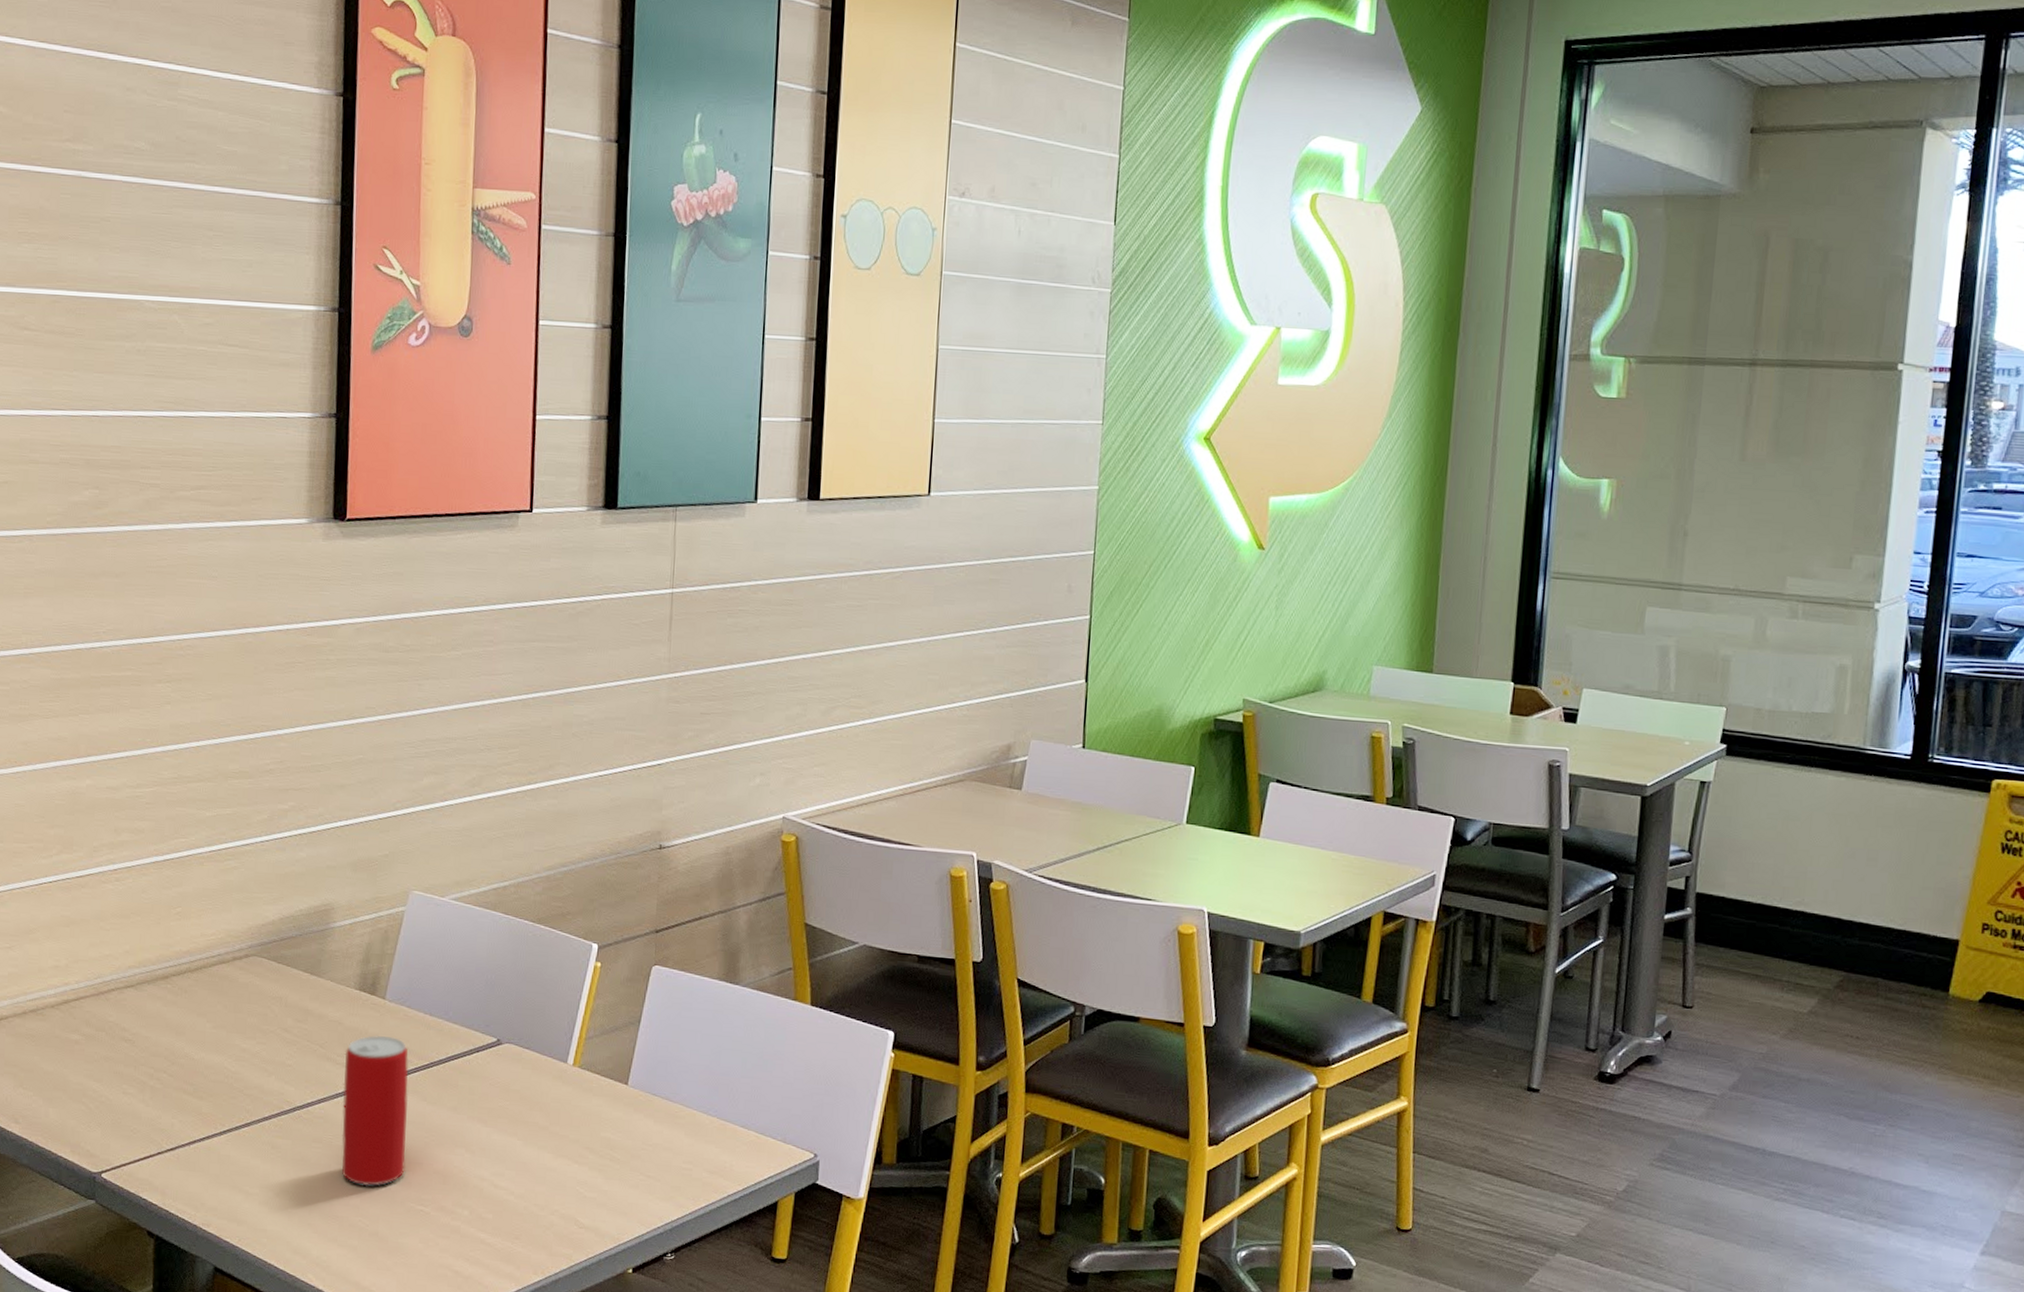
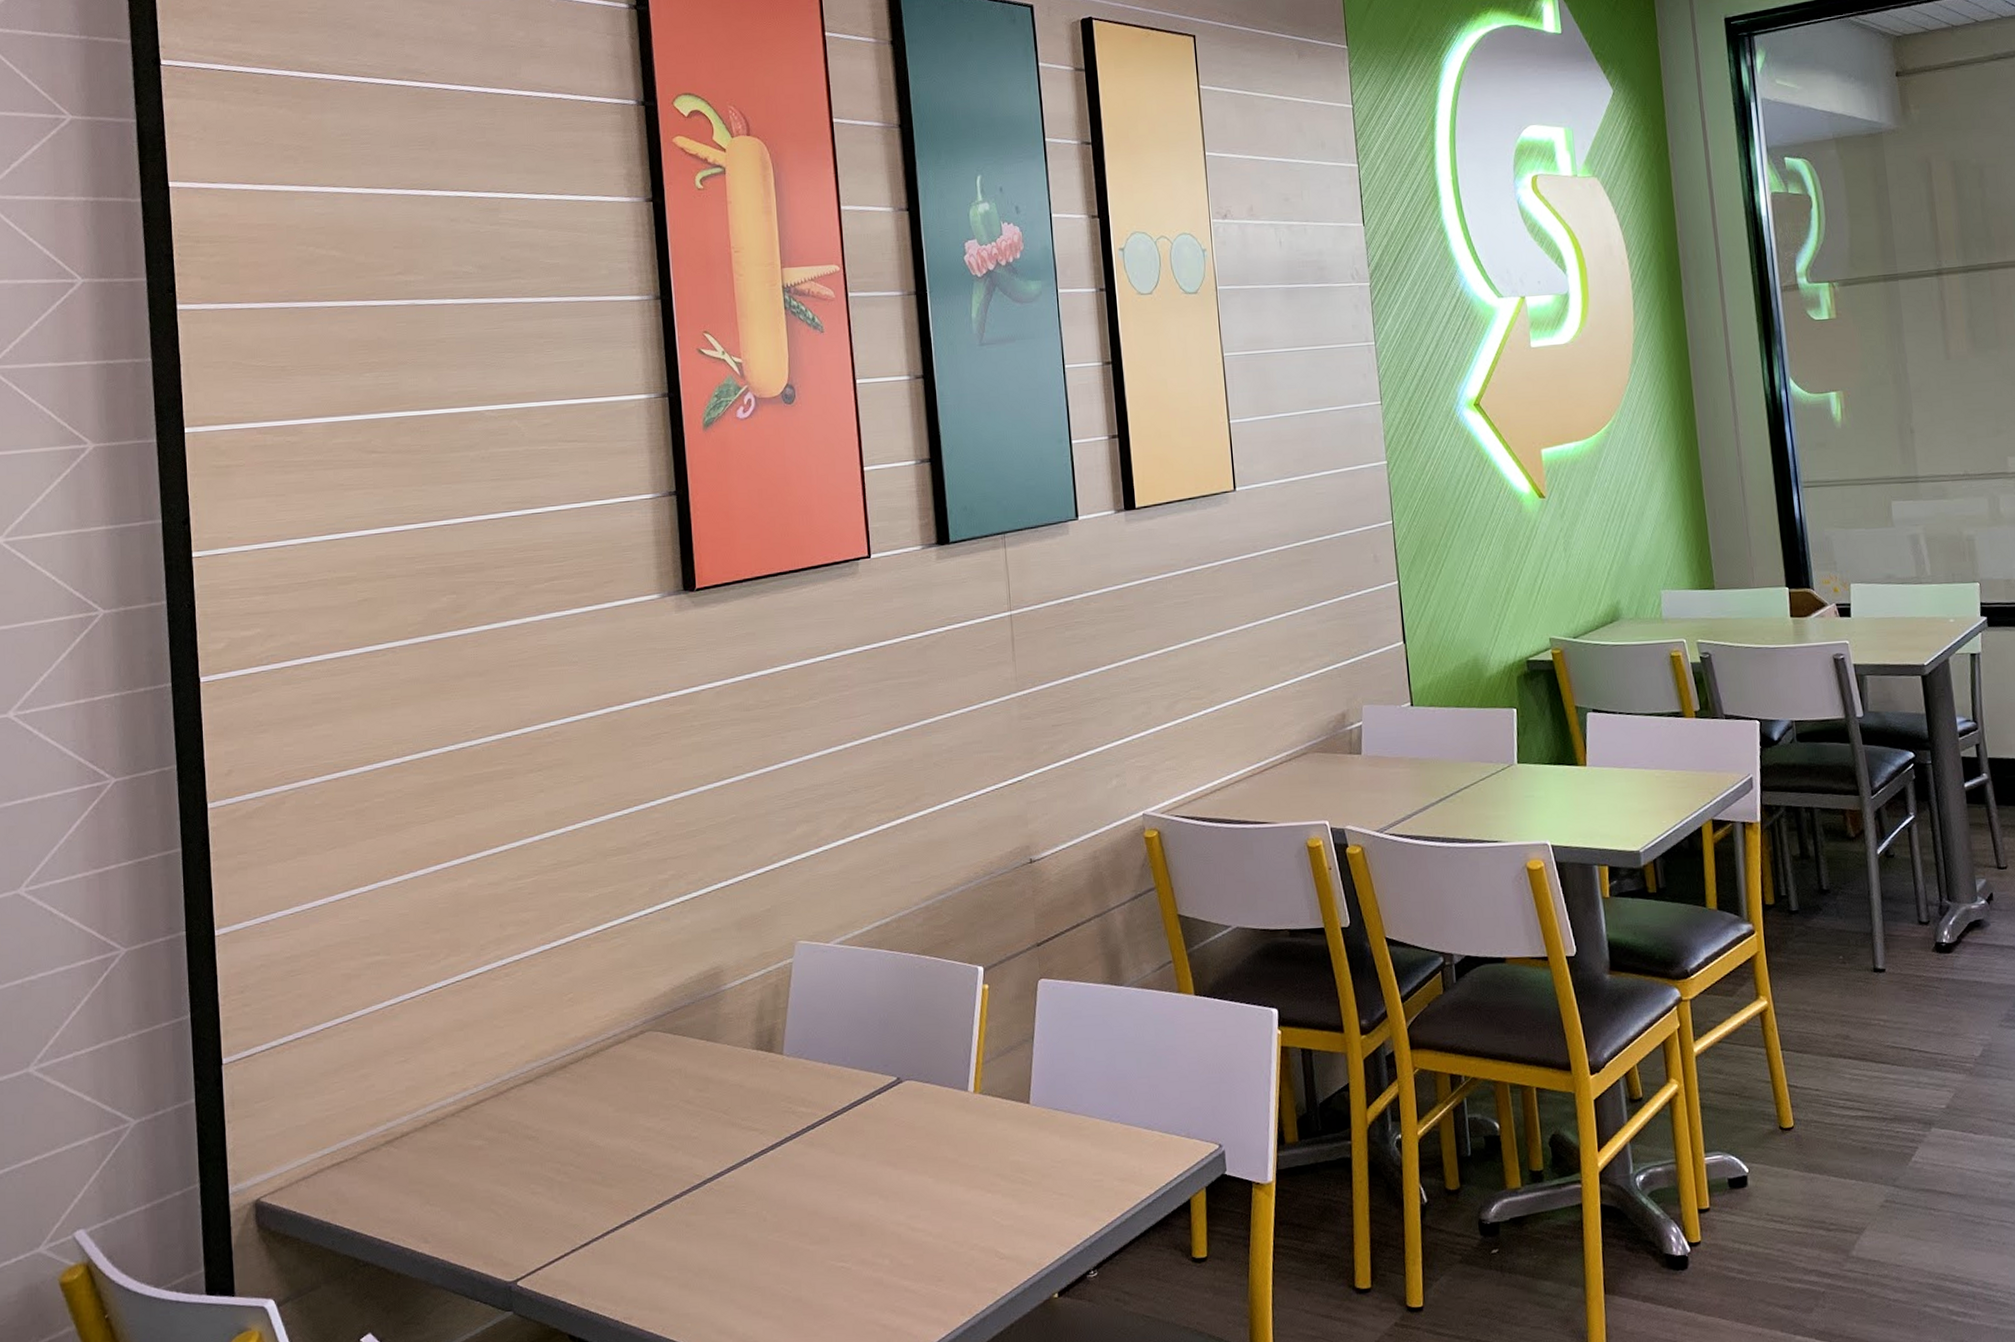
beverage can: present [342,1035,409,1187] -> none [749,1092,821,1251]

